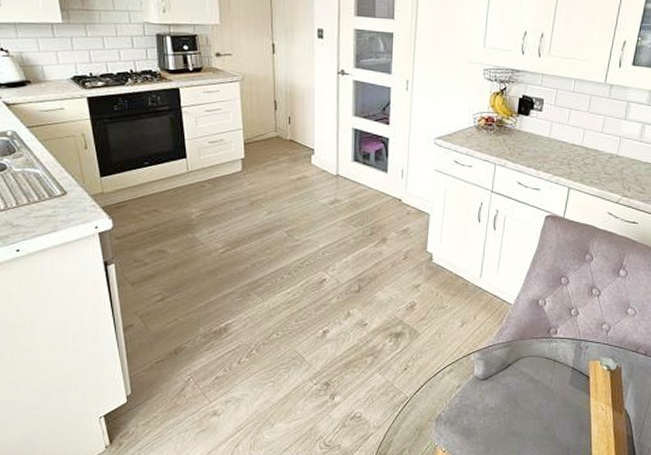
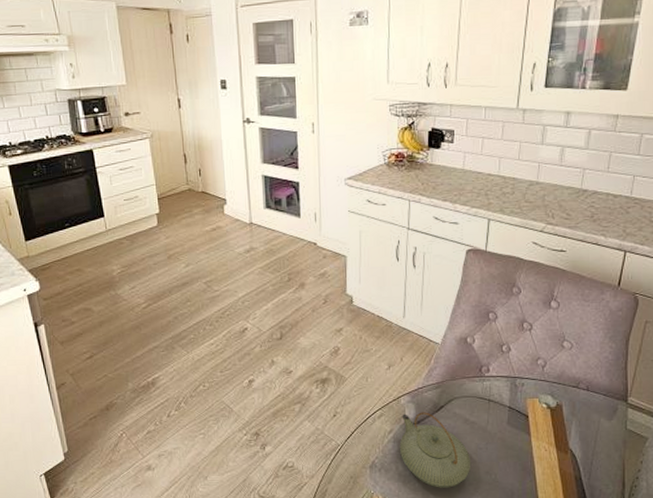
teapot: none [465,369,533,442] -> present [399,412,471,488]

